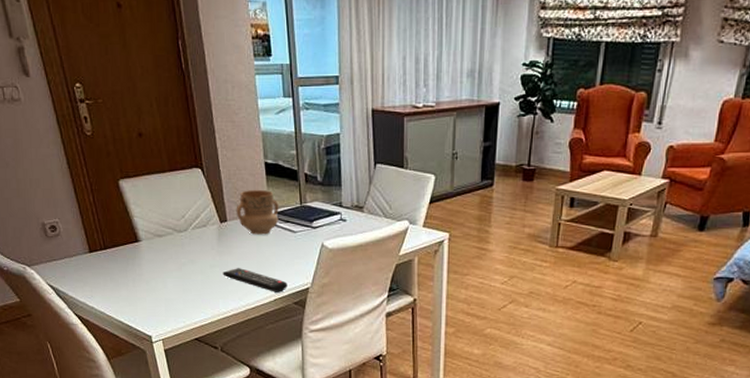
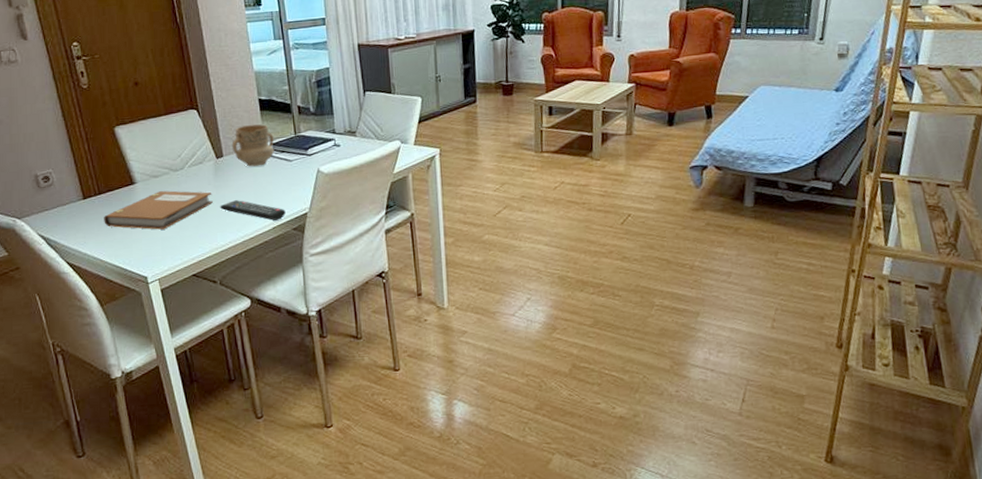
notebook: none [109,252,216,291] -> present [104,190,213,230]

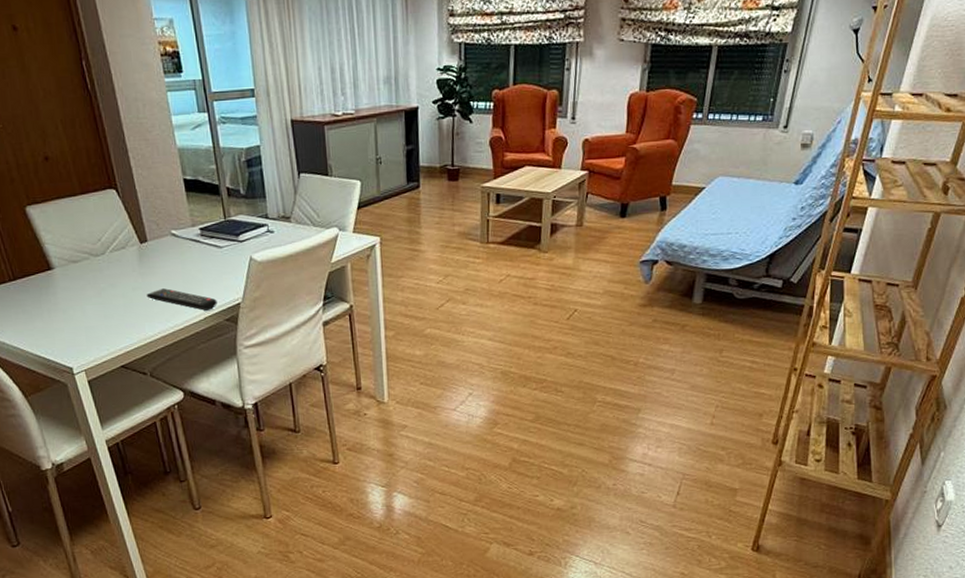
notebook: present [104,190,213,230] -> none [21,277,138,319]
mug: present [231,124,274,167] -> none [156,207,203,253]

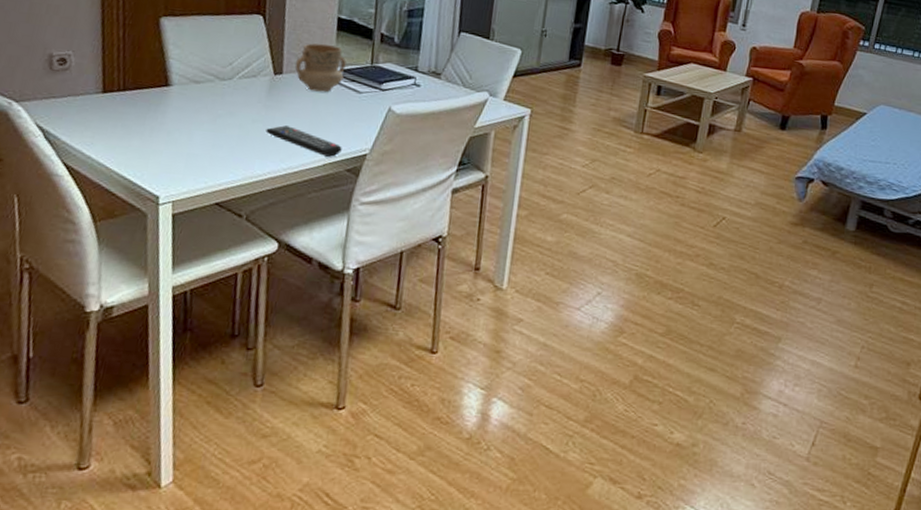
mug: none [156,207,203,253] -> present [294,43,346,92]

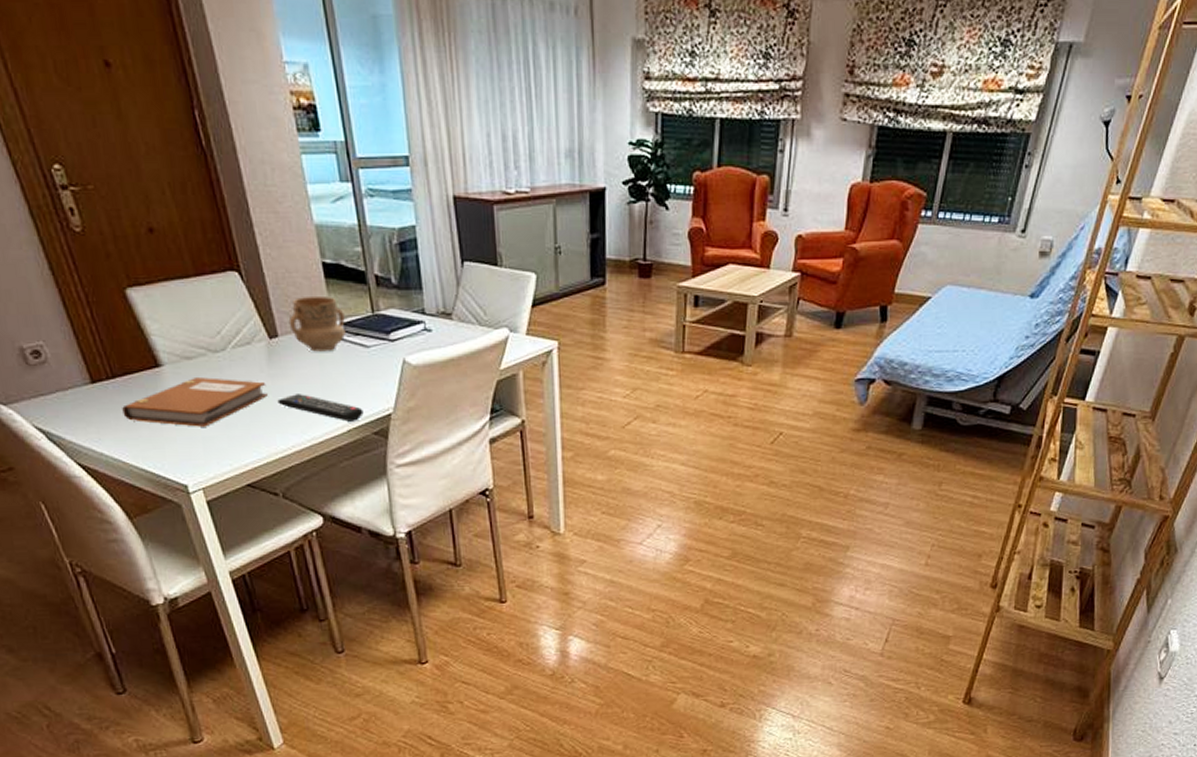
notebook: none [121,100,259,145] -> present [122,377,268,427]

